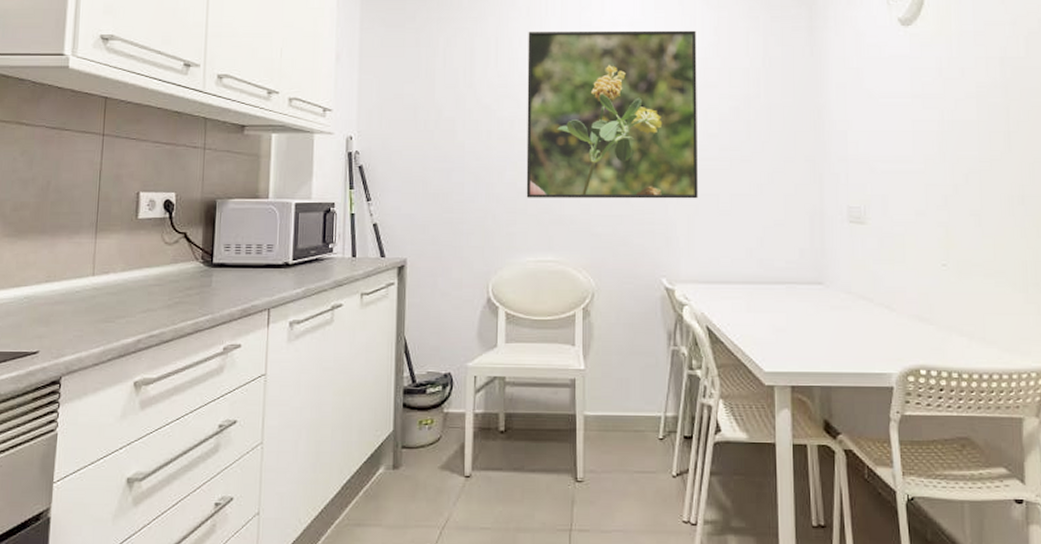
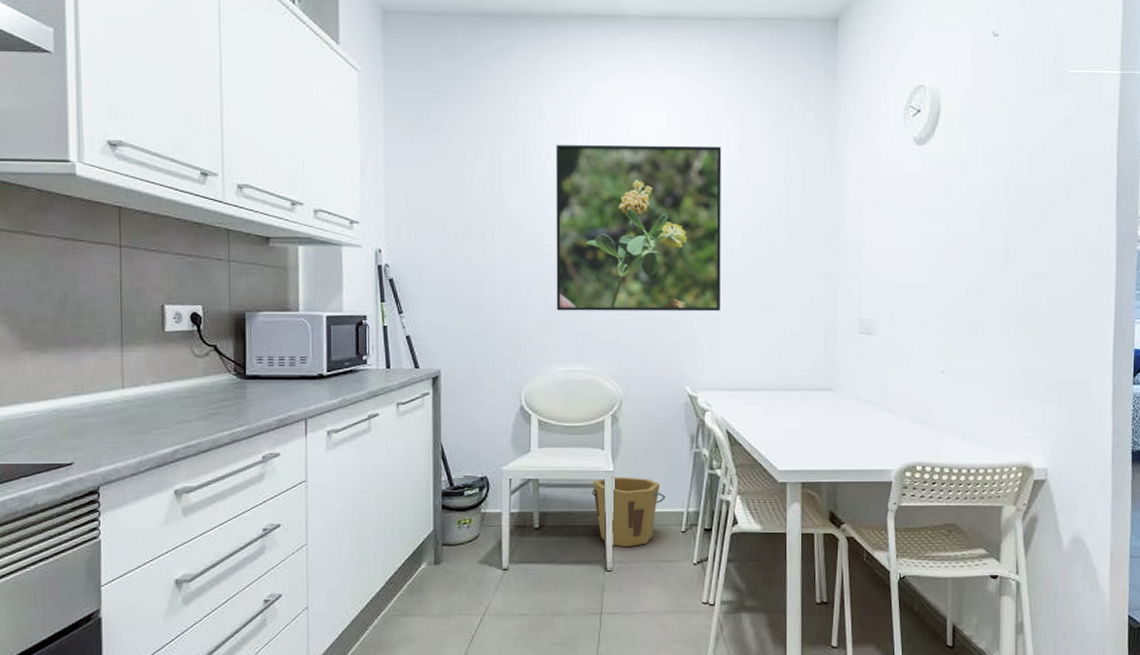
bucket: none [562,376,642,454] -> present [592,477,666,546]

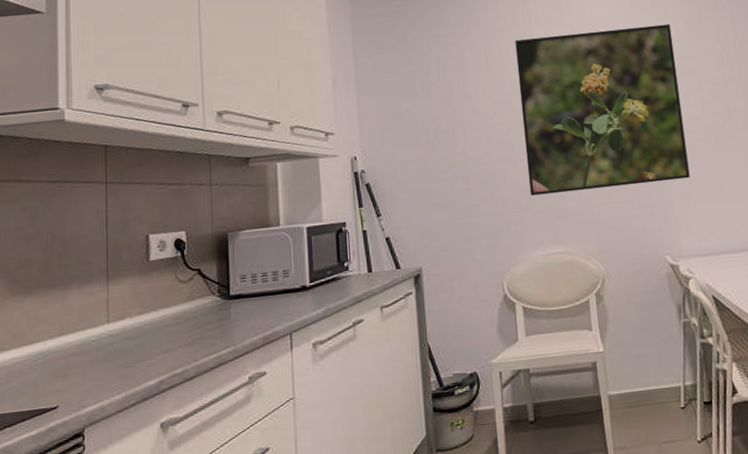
bucket: present [592,477,666,546] -> none [584,355,661,432]

